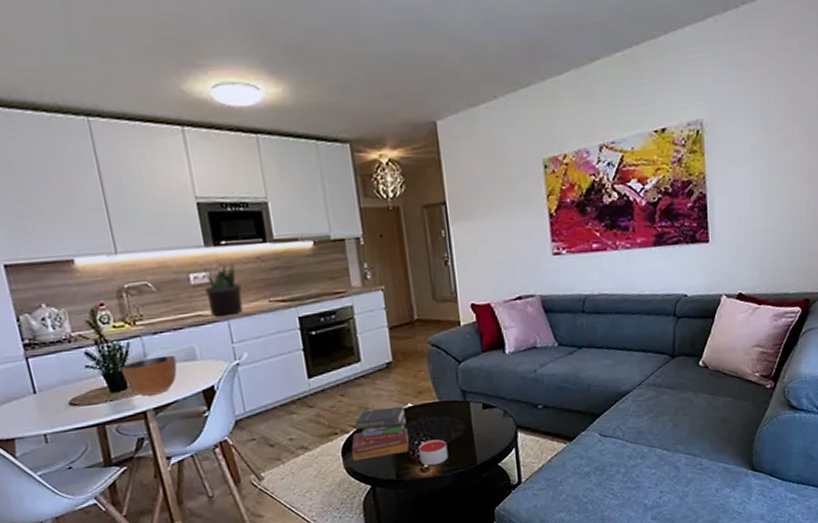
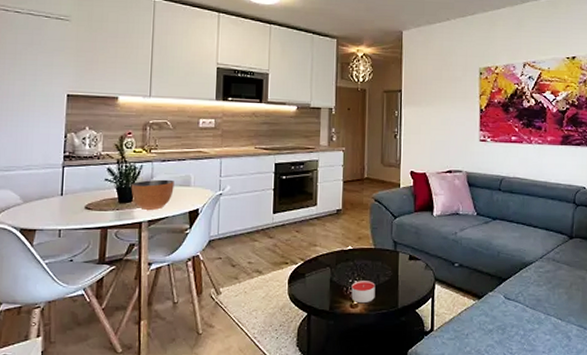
planter: present [203,263,243,317] -> none [209,114,236,155]
books: present [351,406,410,462] -> none [296,247,346,290]

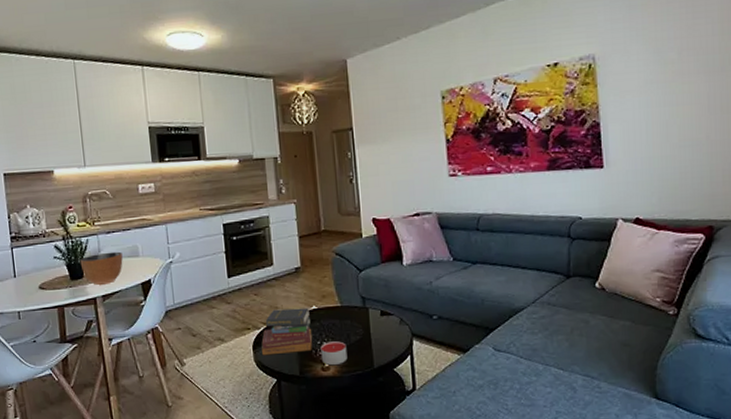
books: none [296,247,346,290] -> present [261,307,313,356]

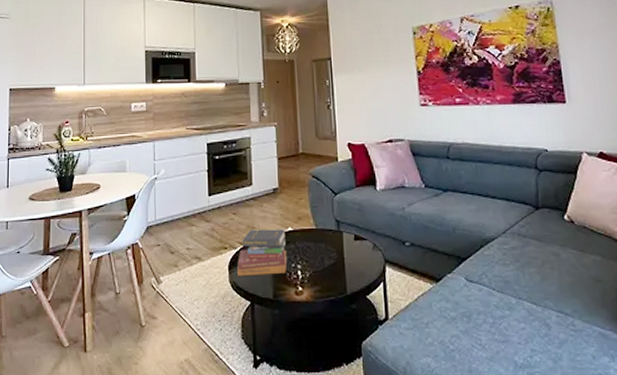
bowl: present [80,251,123,285] -> none [70,166,111,198]
candle: present [320,341,348,366] -> none [295,265,321,290]

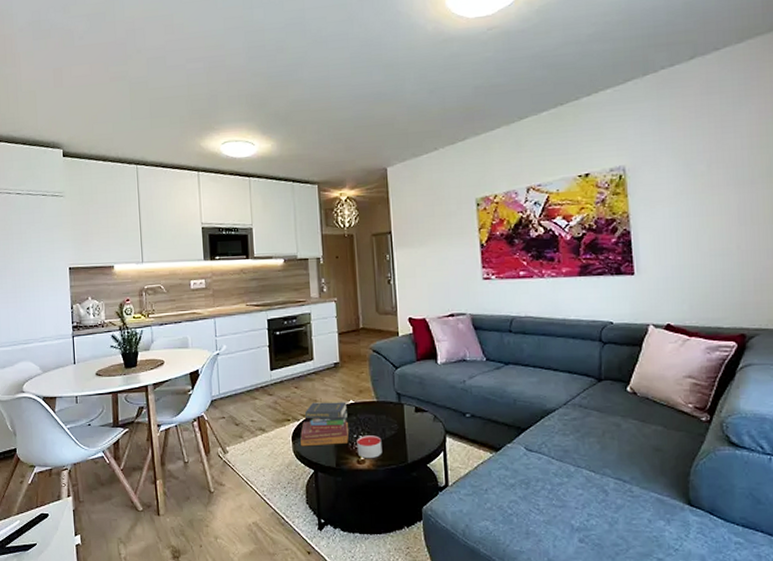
candle: none [295,265,321,290] -> present [356,435,382,459]

